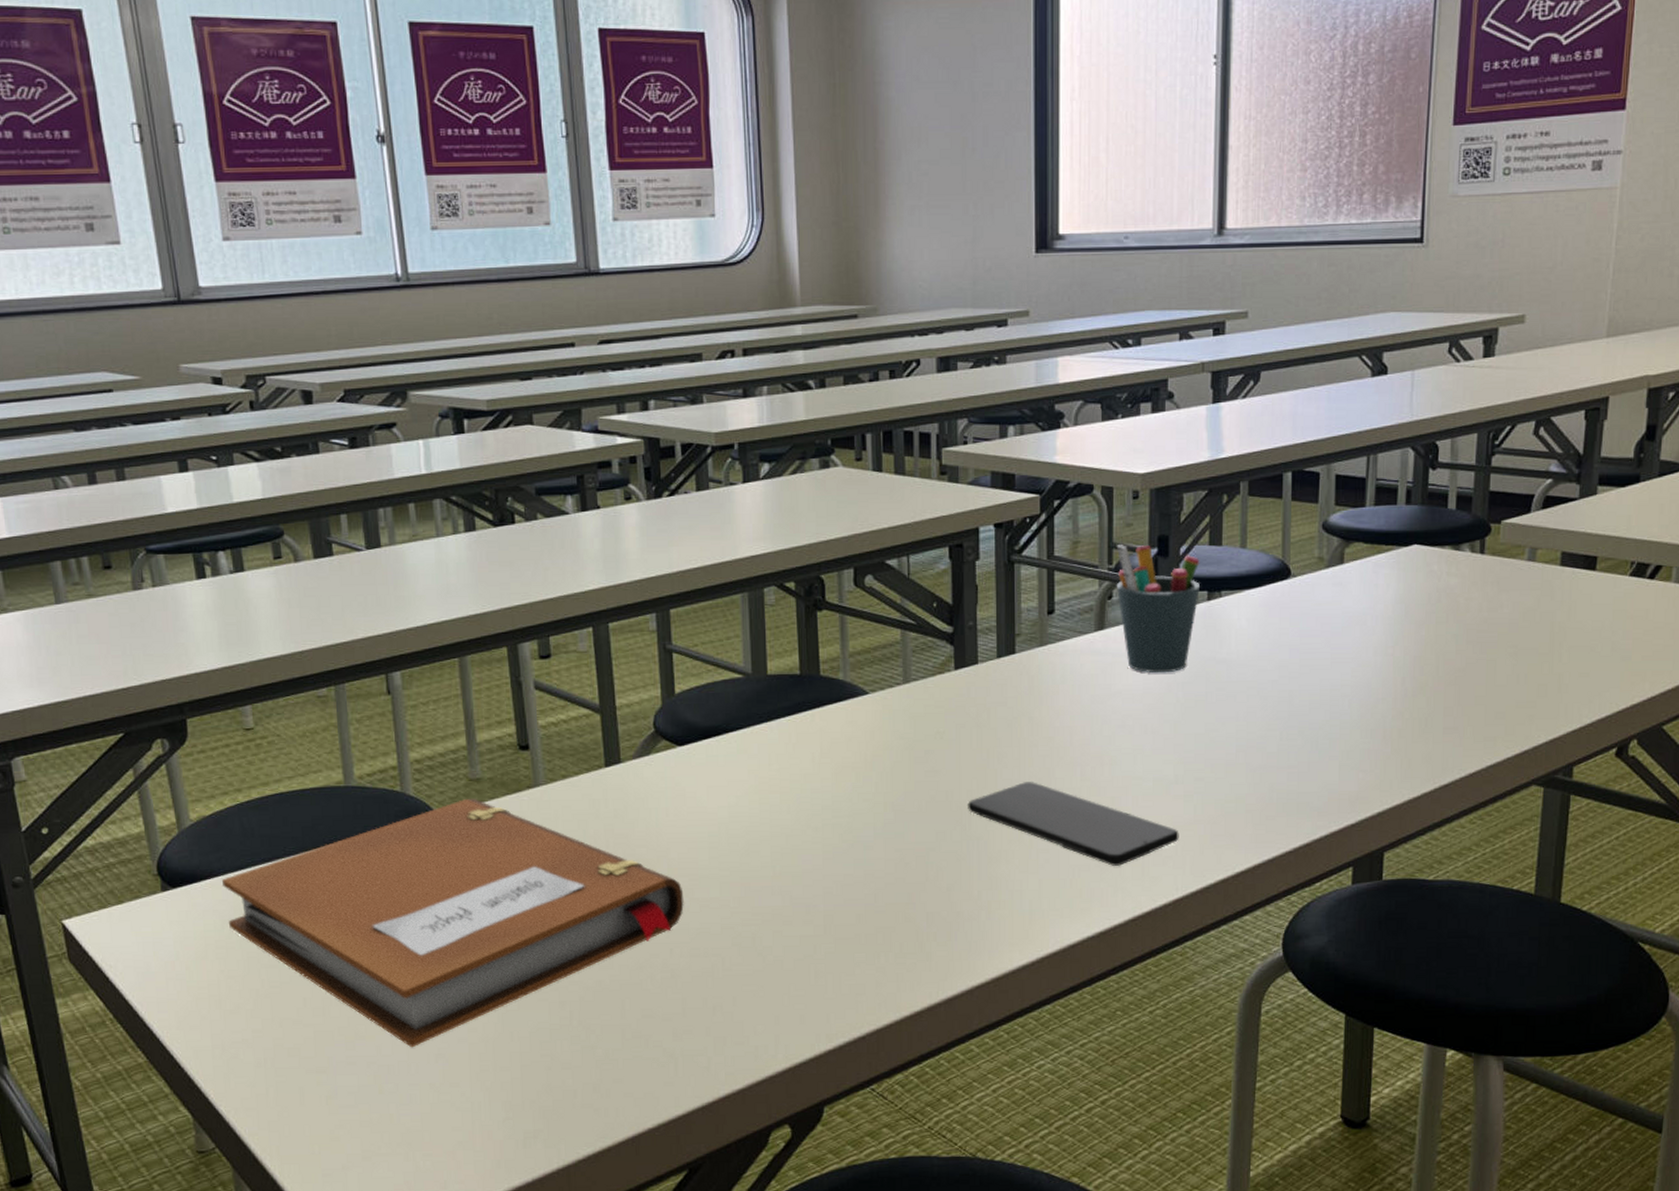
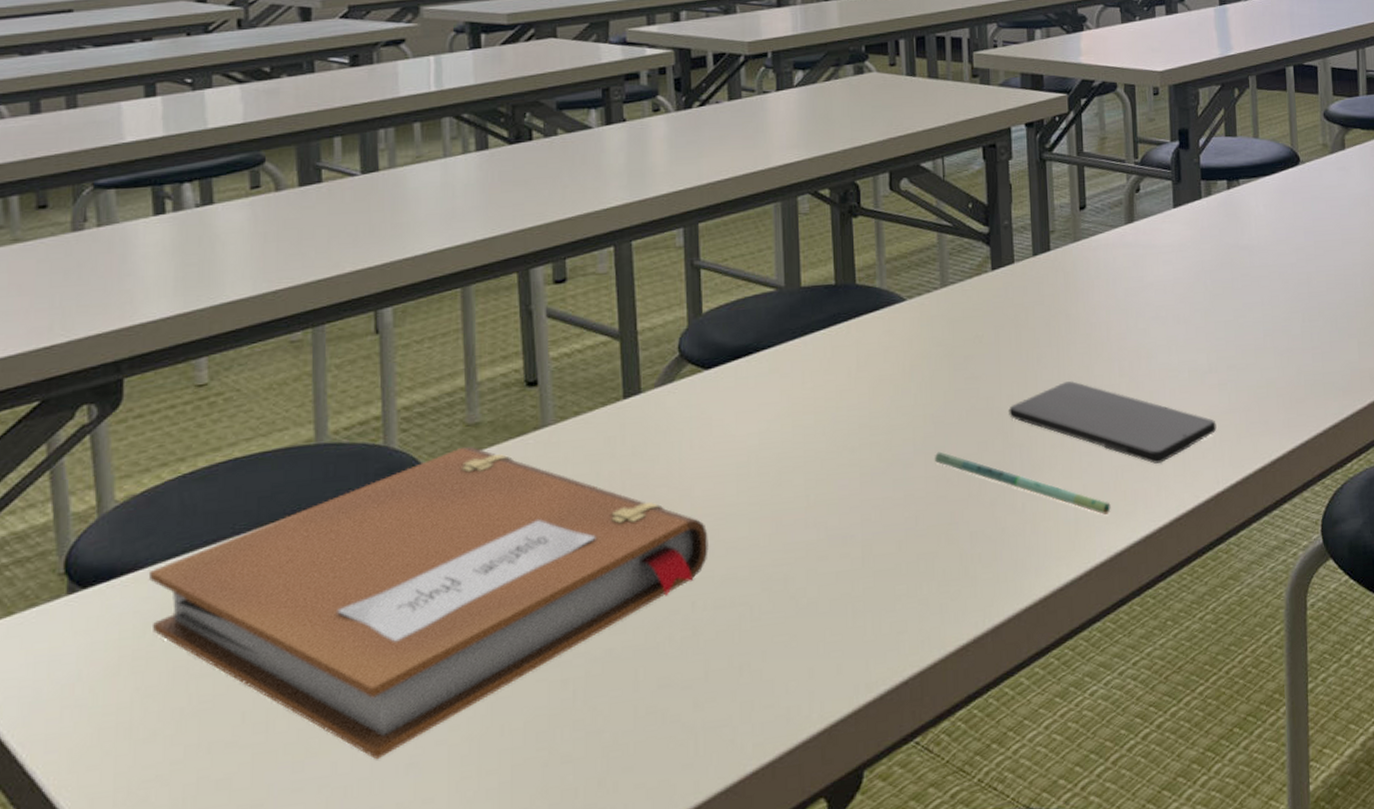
pen: none [894,837,1066,909] -> present [935,451,1111,515]
pen holder: present [1116,545,1200,673] -> none [1140,139,1220,263]

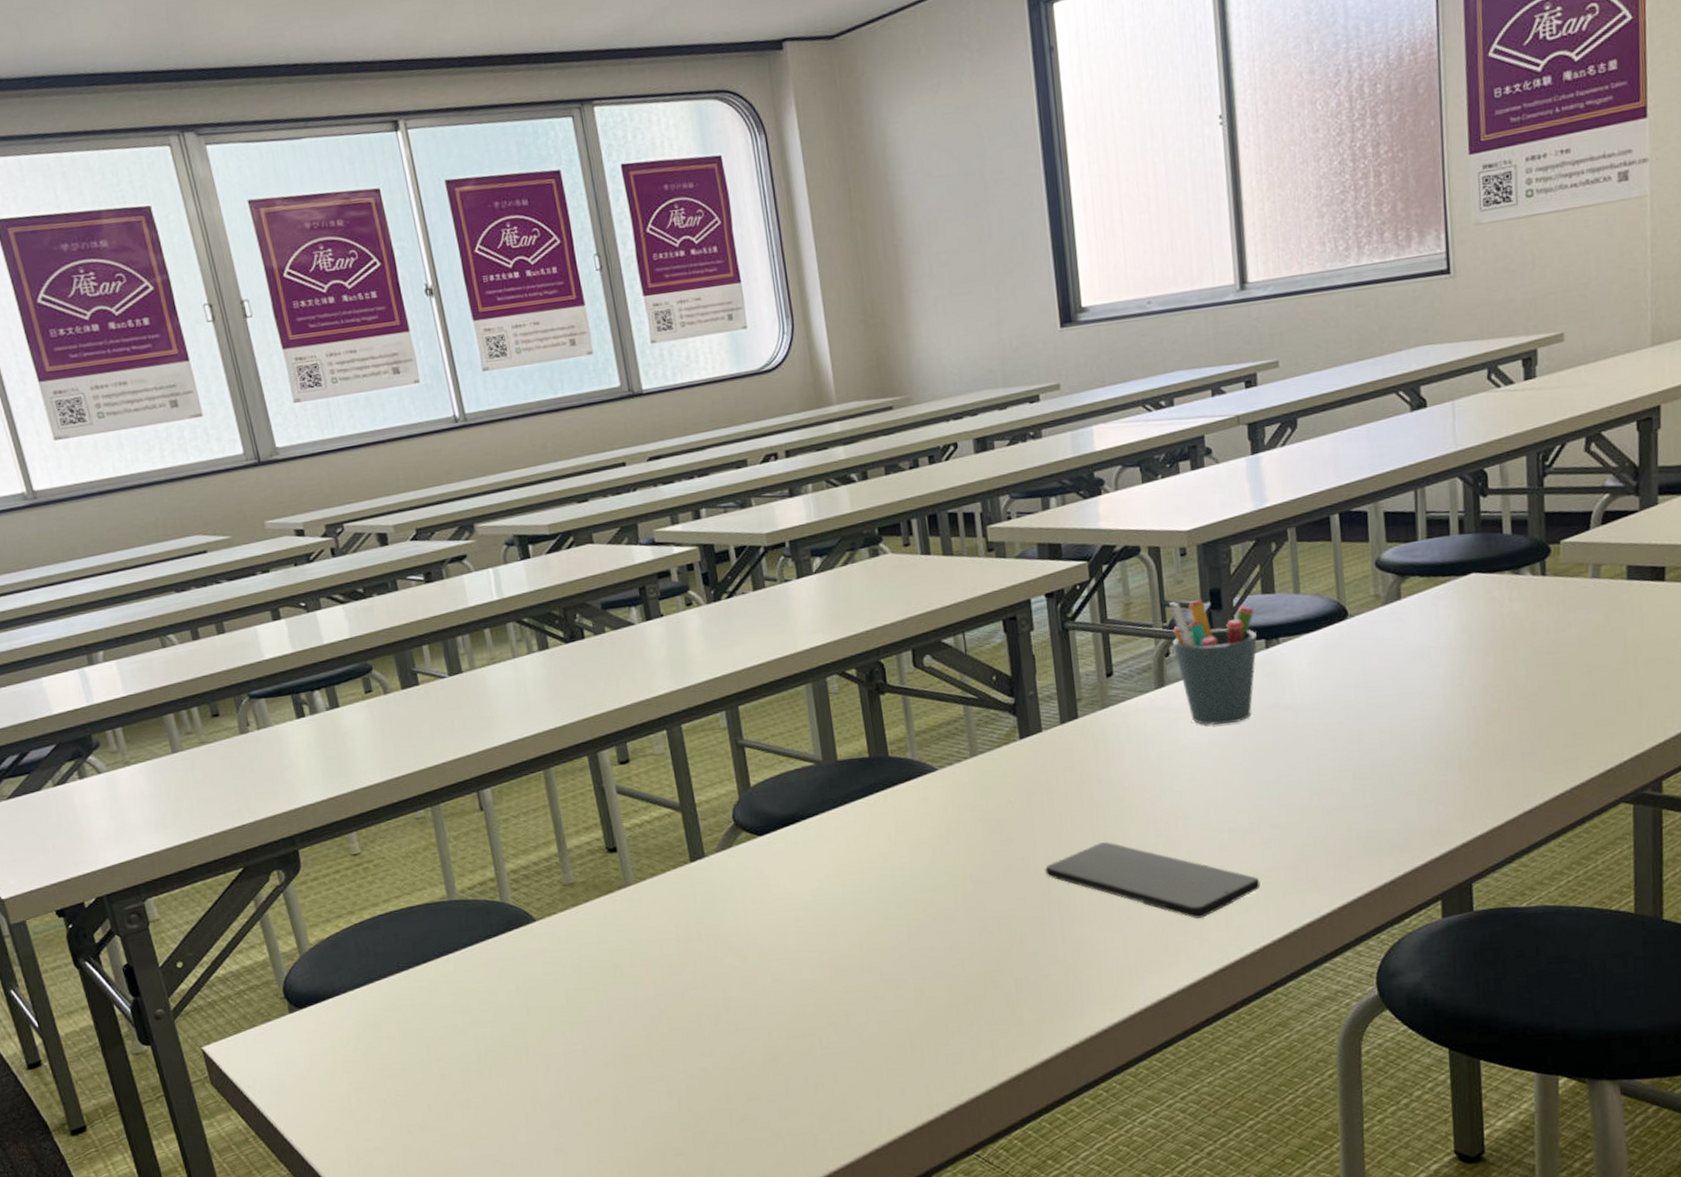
notebook: present [148,446,708,760] -> none [343,902,778,1145]
pen: present [935,451,1111,515] -> none [976,907,1153,965]
pen holder: none [1140,139,1220,263] -> present [1168,600,1257,725]

